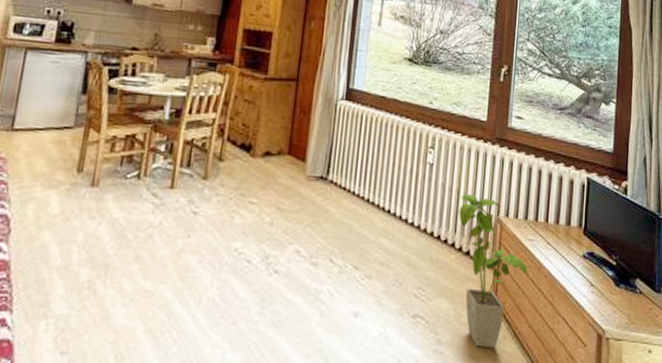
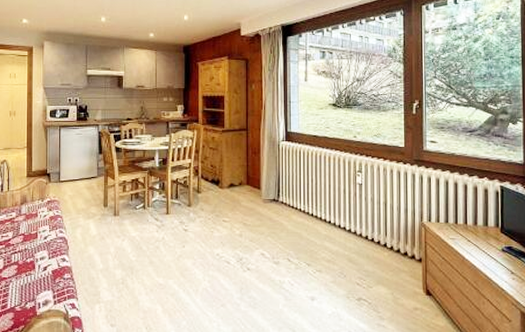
house plant: present [459,193,531,349] -> none [387,205,455,323]

